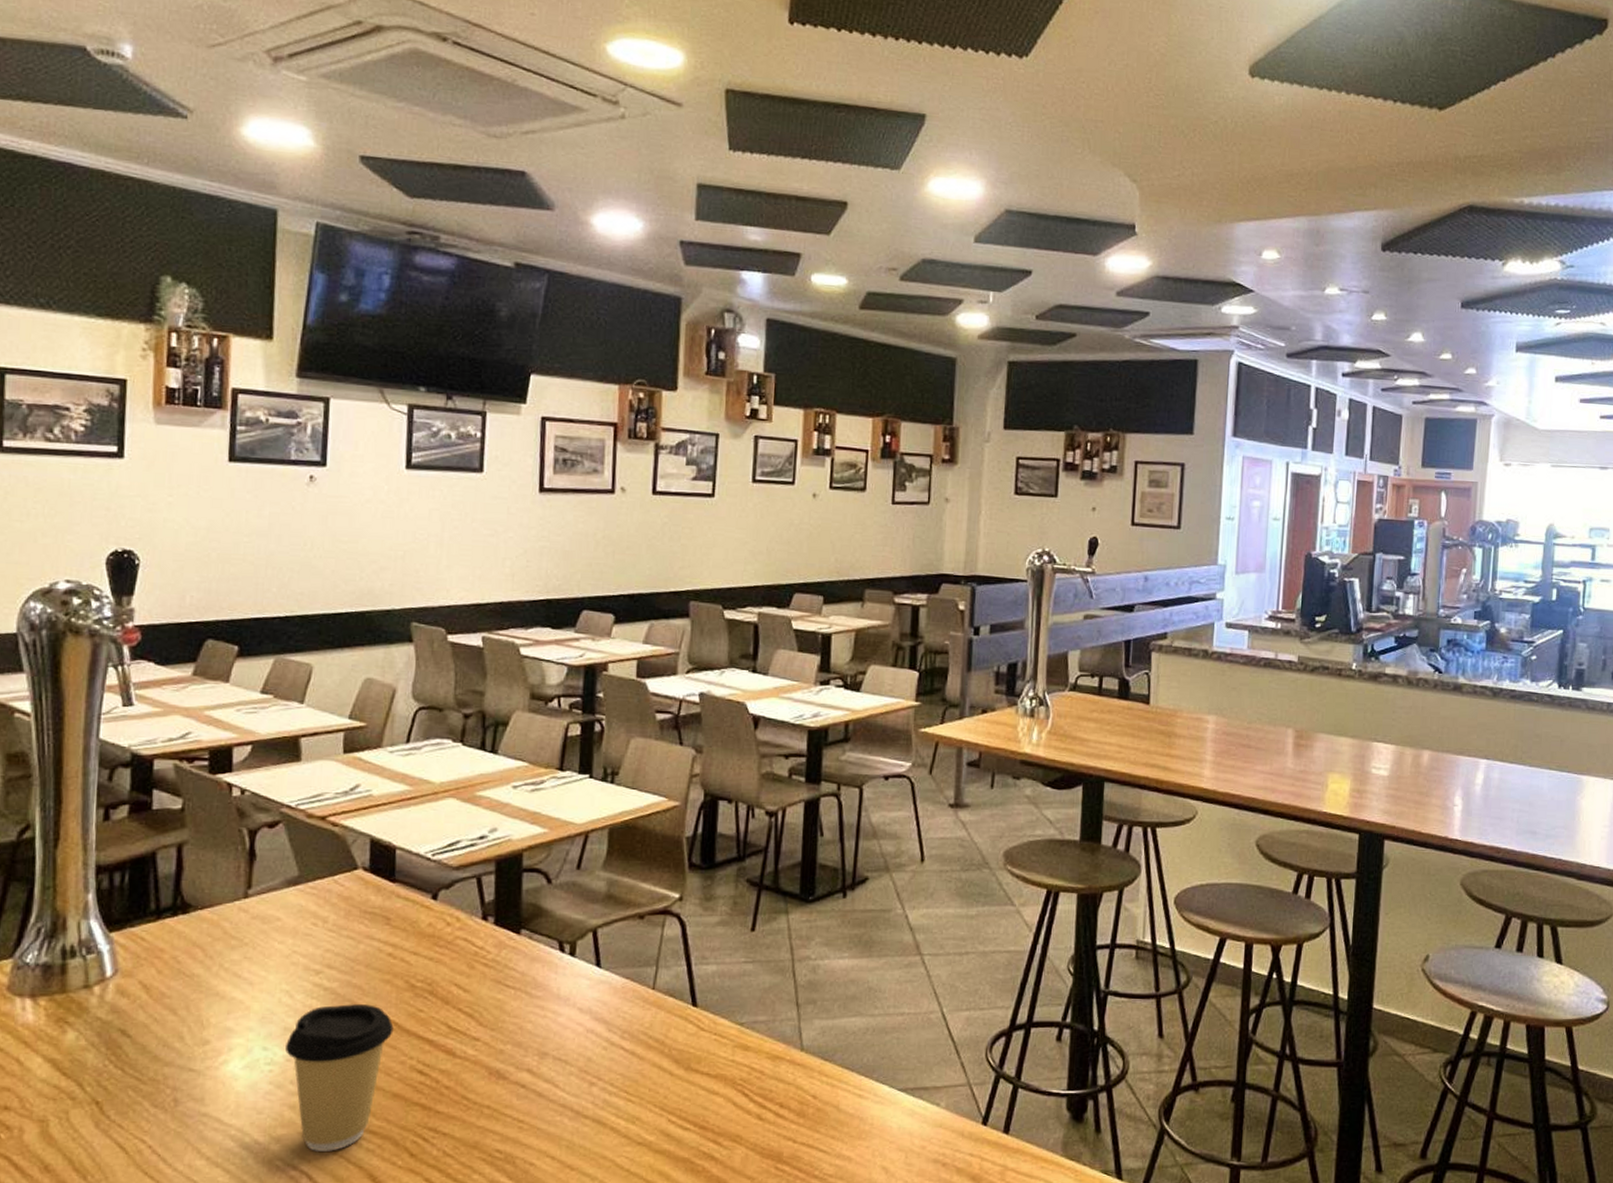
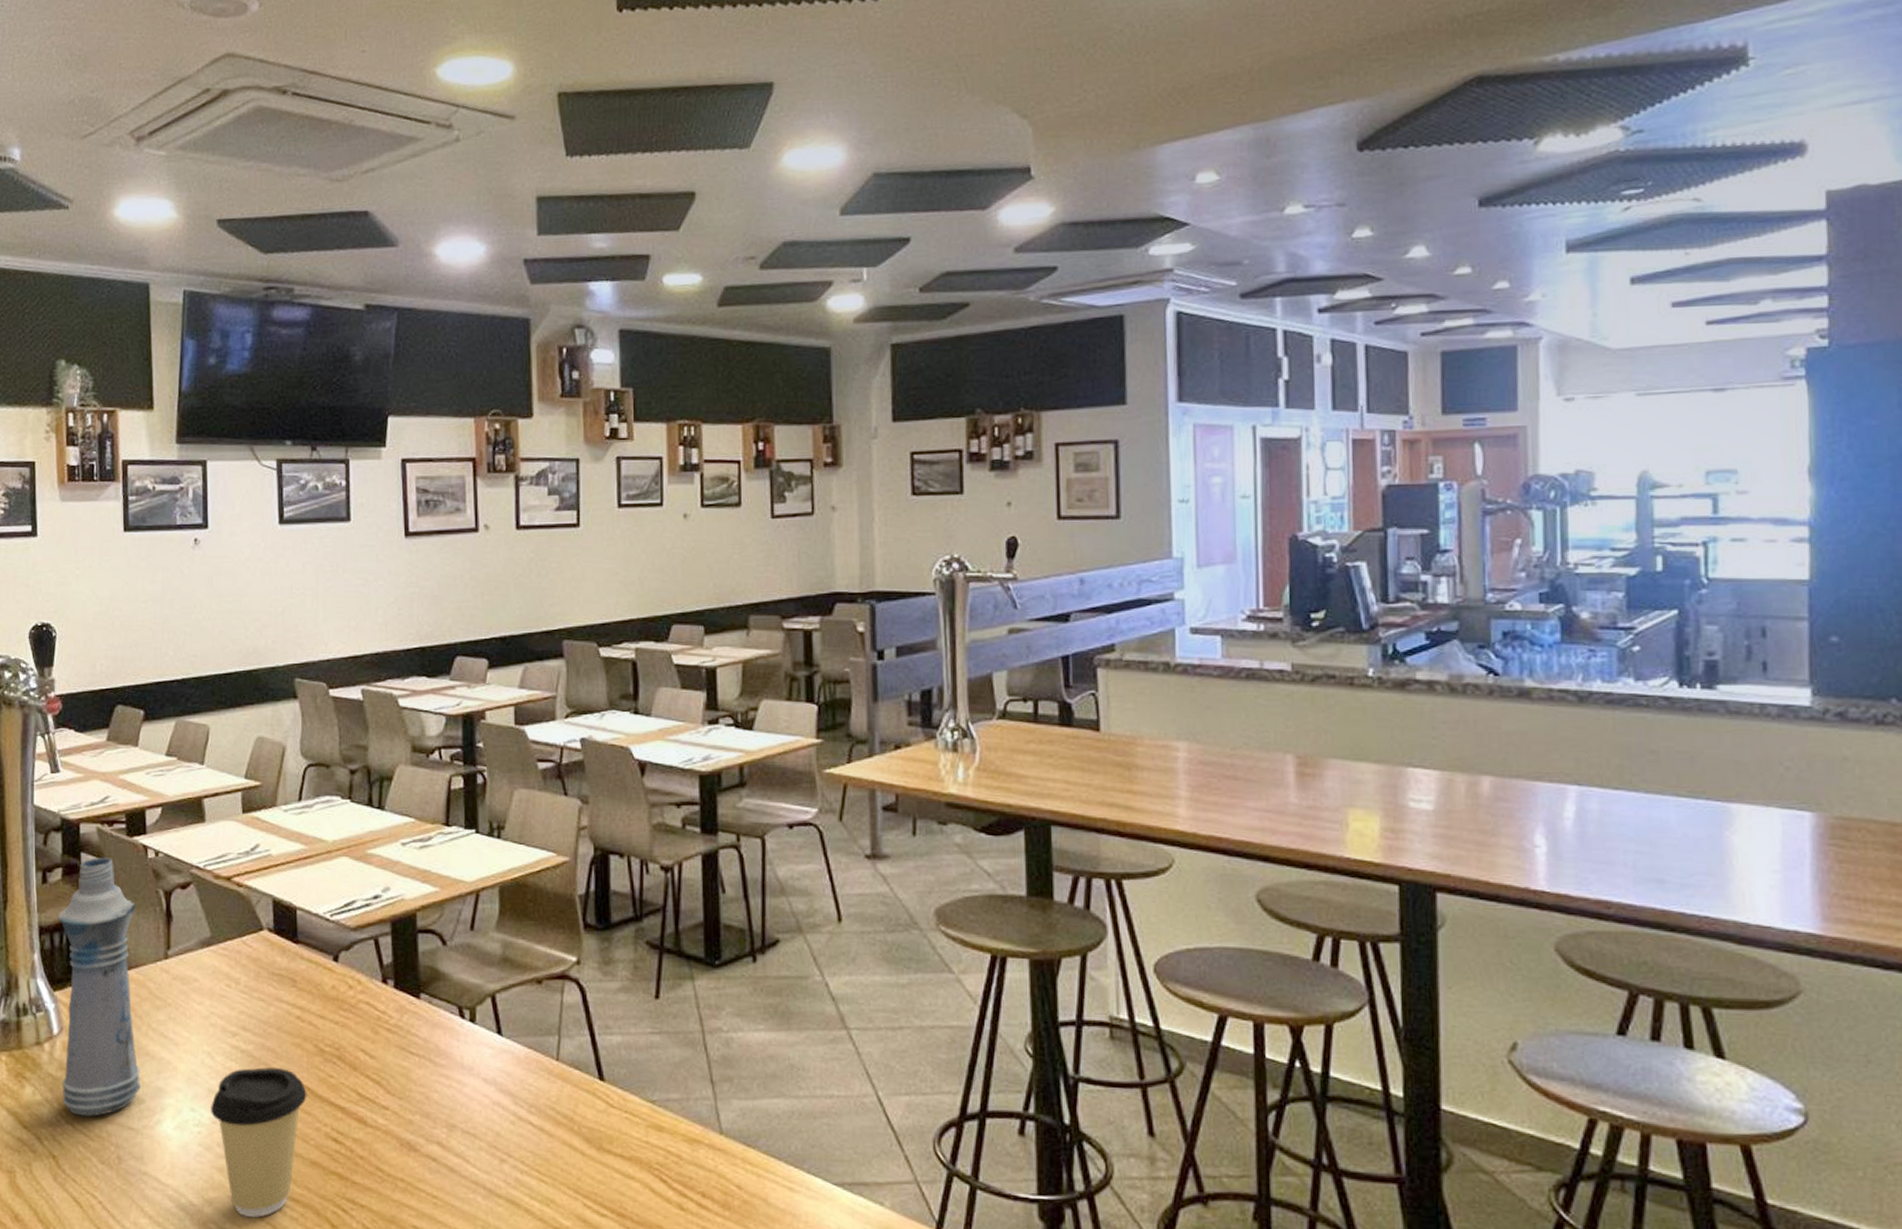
bottle: none [111,794,214,1060] -> present [57,857,140,1117]

